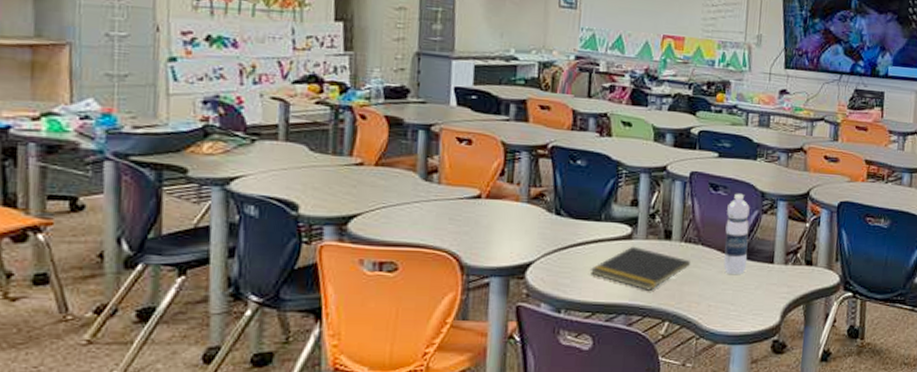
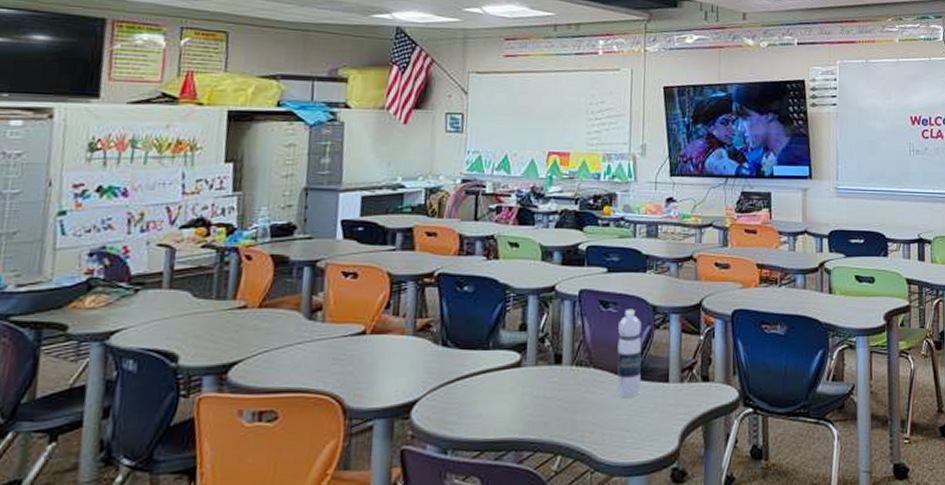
notepad: present [589,246,691,291] -> none [477,374,583,422]

